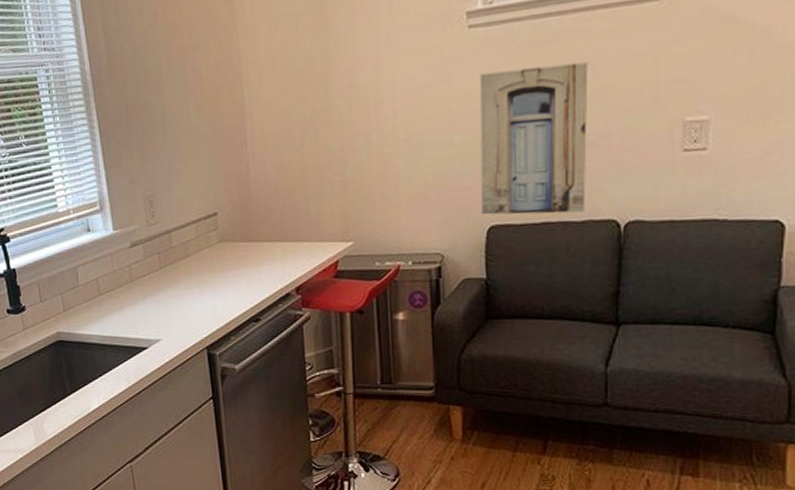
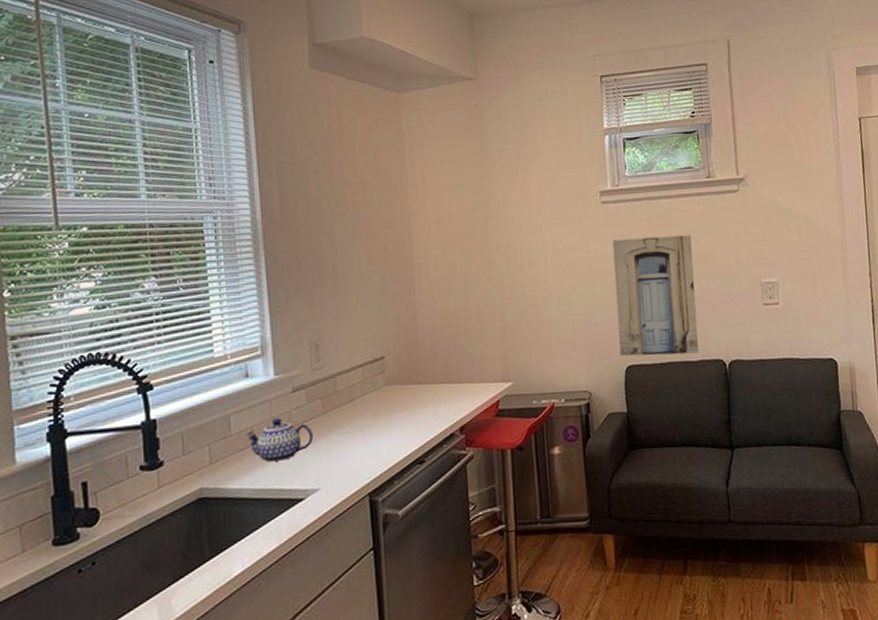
teapot: none [92,271,152,312] -> present [245,417,313,462]

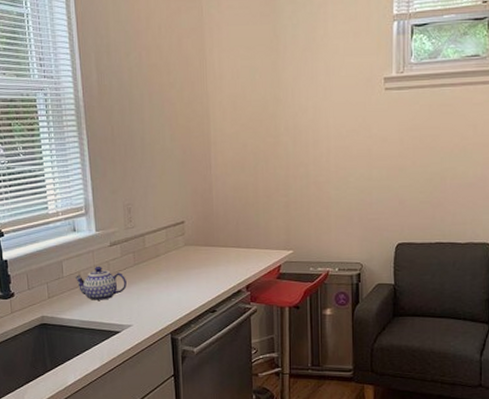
wall art: present [612,235,699,357] -> none [391,123,471,236]

